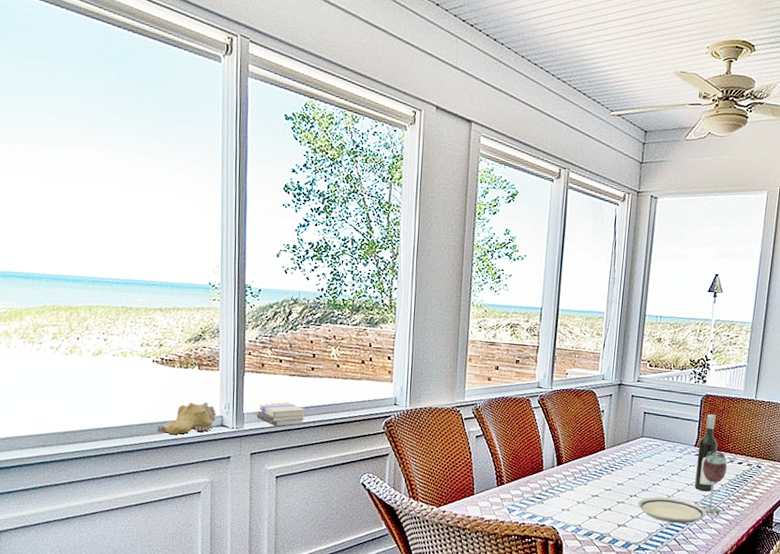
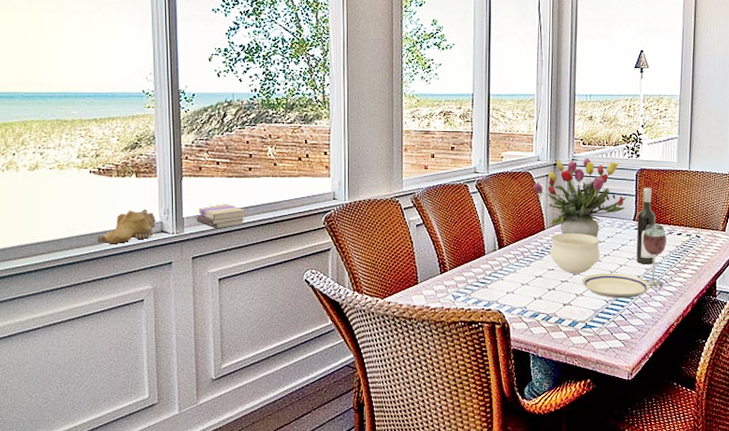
flower arrangement: none [596,379,689,461] -> present [533,157,626,238]
bowl: none [608,454,660,496] -> present [550,233,601,274]

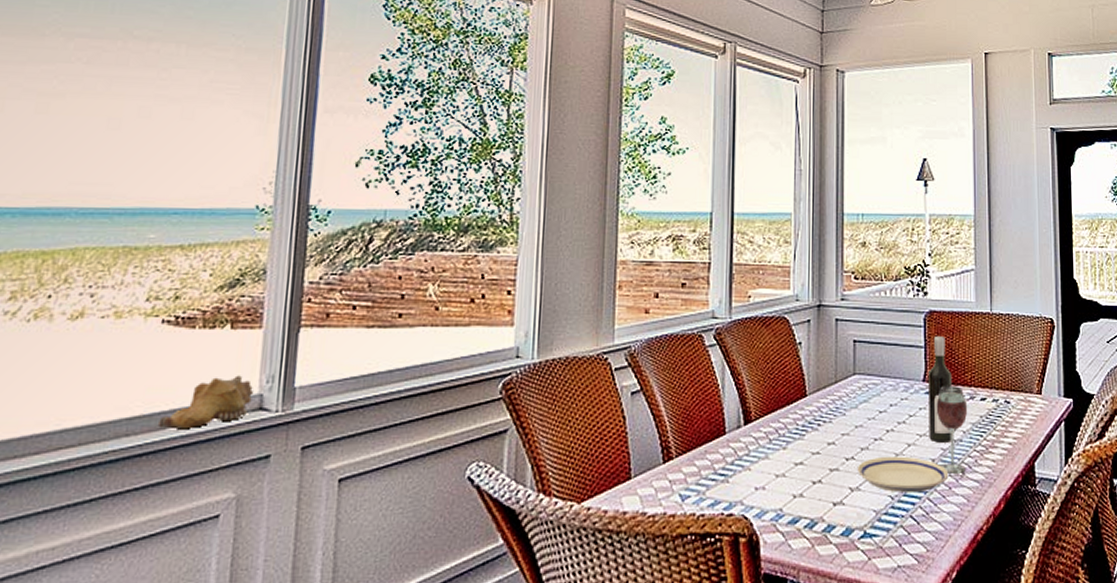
books: present [193,203,245,229] -> none [310,365,388,404]
flower arrangement: present [533,157,626,238] -> none [791,296,912,407]
bowl: present [550,233,601,274] -> none [814,401,882,459]

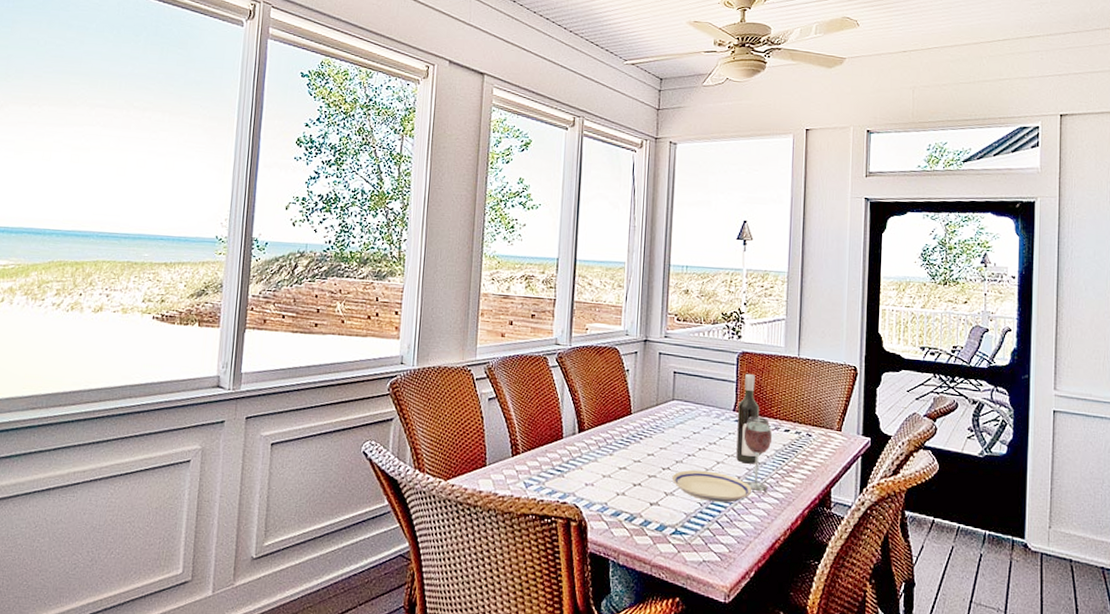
seashell: present [158,375,254,430] -> none [150,361,214,397]

